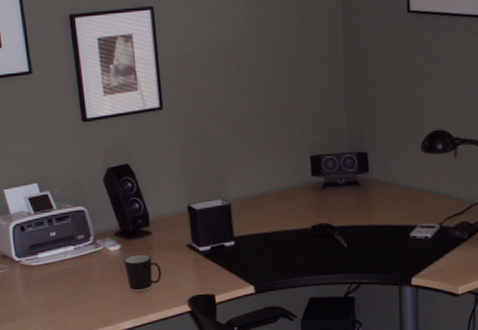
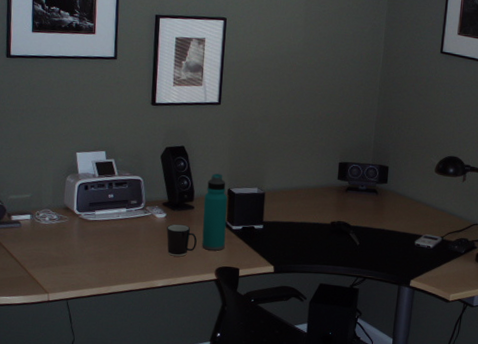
water bottle: none [161,189,194,279] -> present [202,173,228,251]

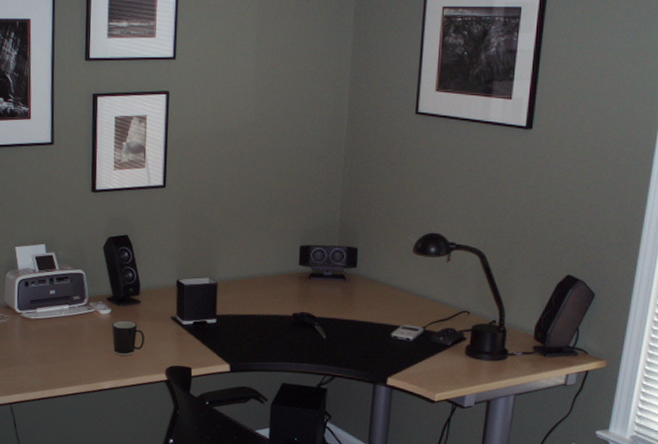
water bottle: present [202,173,228,251] -> none [150,263,177,349]

